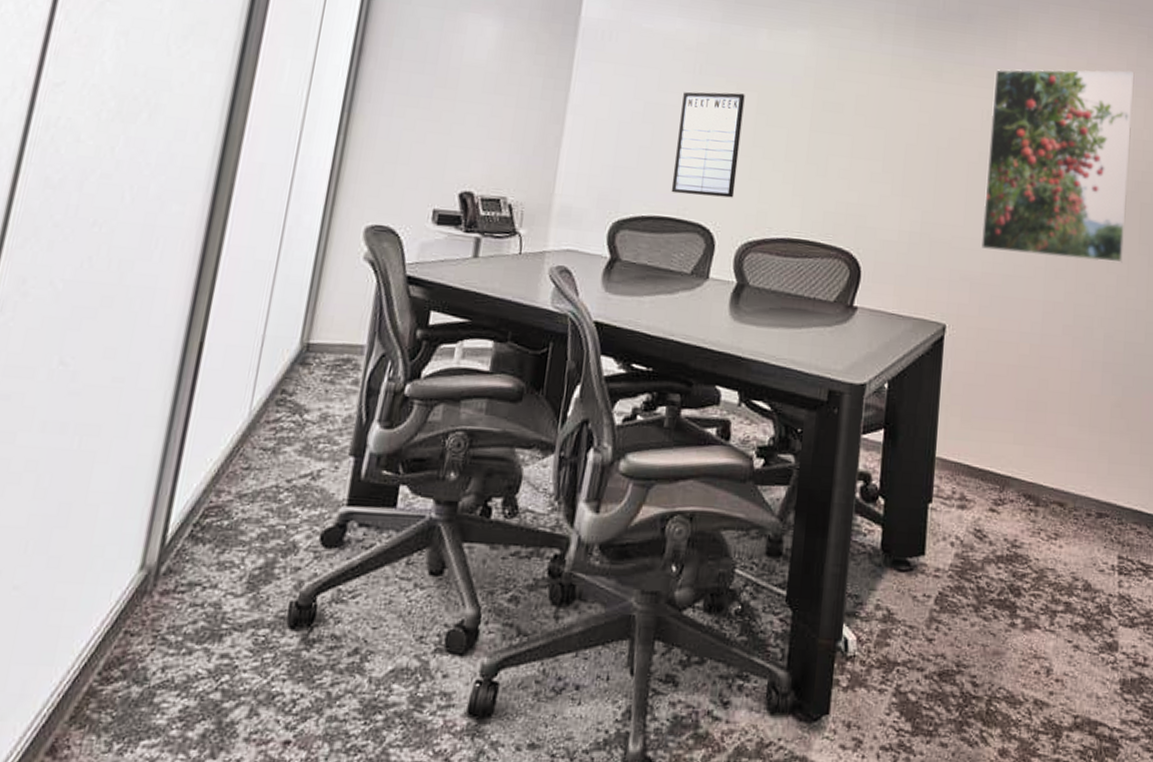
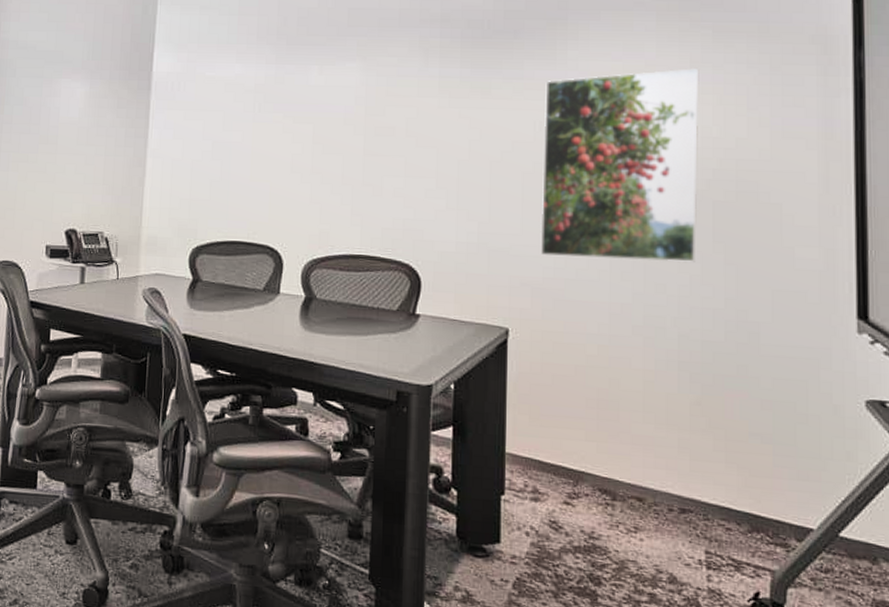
writing board: present [671,91,745,198] -> none [241,126,301,221]

